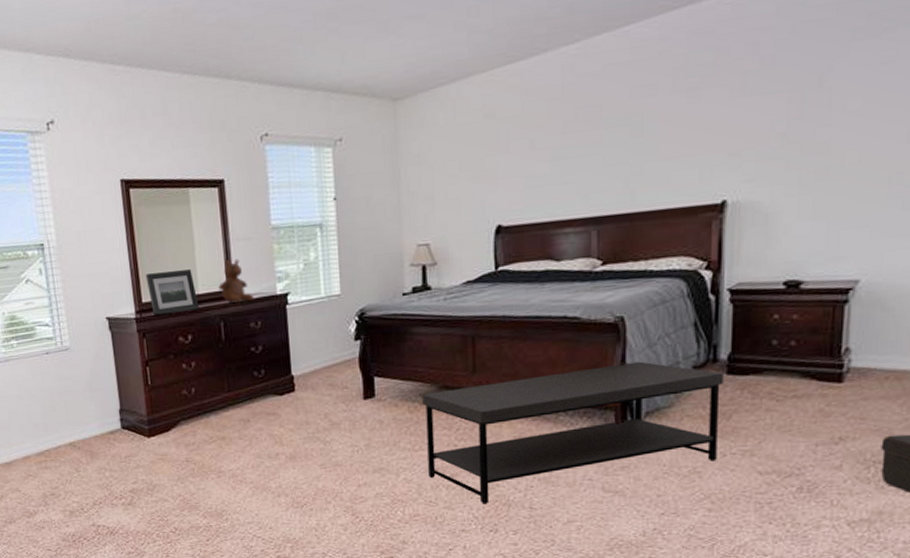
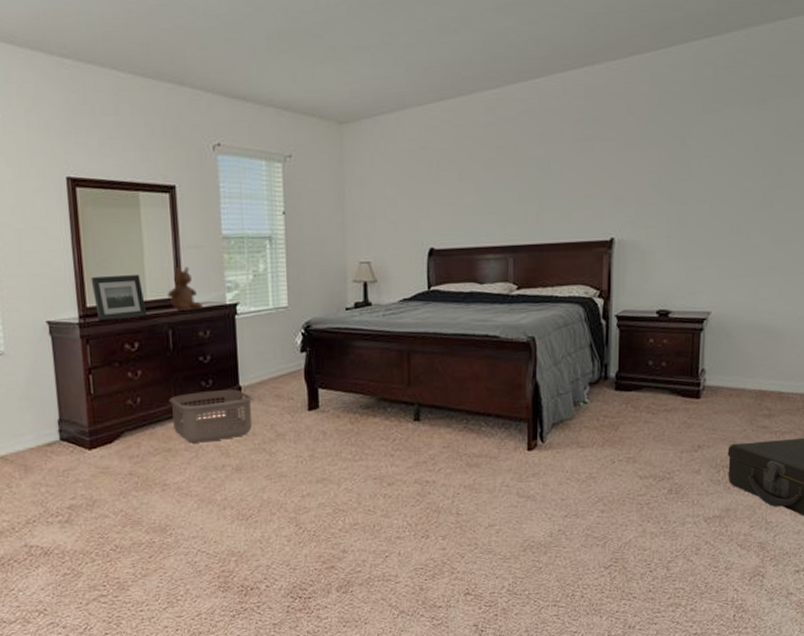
clothes hamper: none [222,378,307,432] -> present [169,389,254,443]
storage bench: present [422,361,724,504] -> none [362,377,613,512]

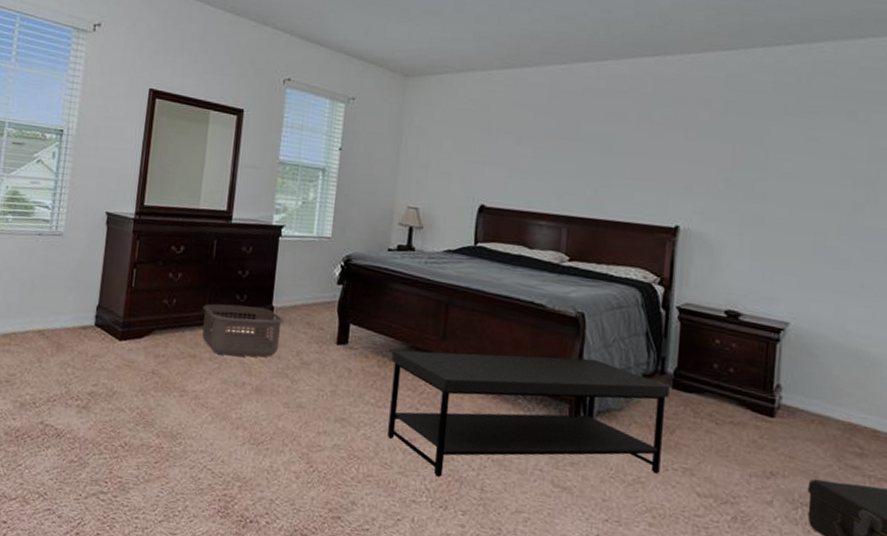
picture frame: present [90,275,147,322] -> none [151,179,198,224]
teddy bear: present [167,266,203,312] -> none [219,182,250,227]
storage bench: none [362,377,613,512] -> present [387,350,670,477]

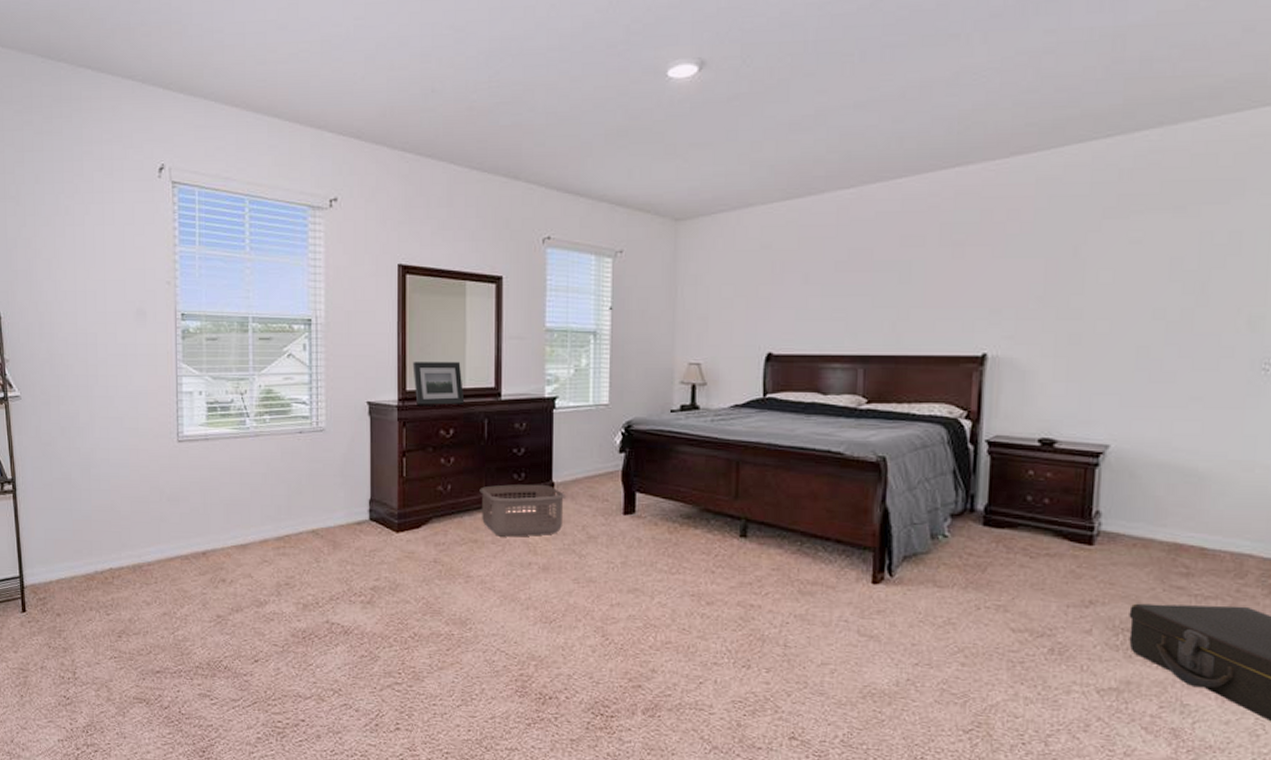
picture frame: none [151,179,198,224] -> present [412,362,465,406]
storage bench: present [387,350,670,477] -> none [683,503,980,638]

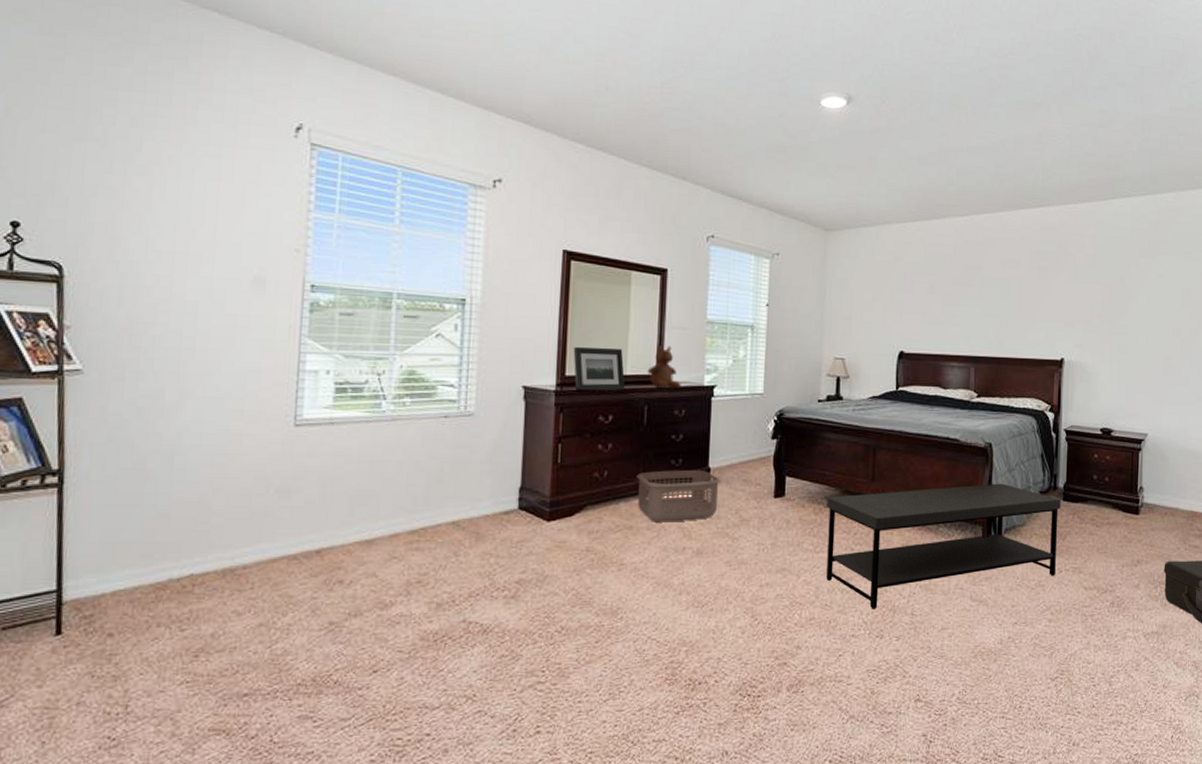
teddy bear: none [486,357,521,402] -> present [647,345,681,390]
storage bench: none [683,503,980,638] -> present [826,483,1061,609]

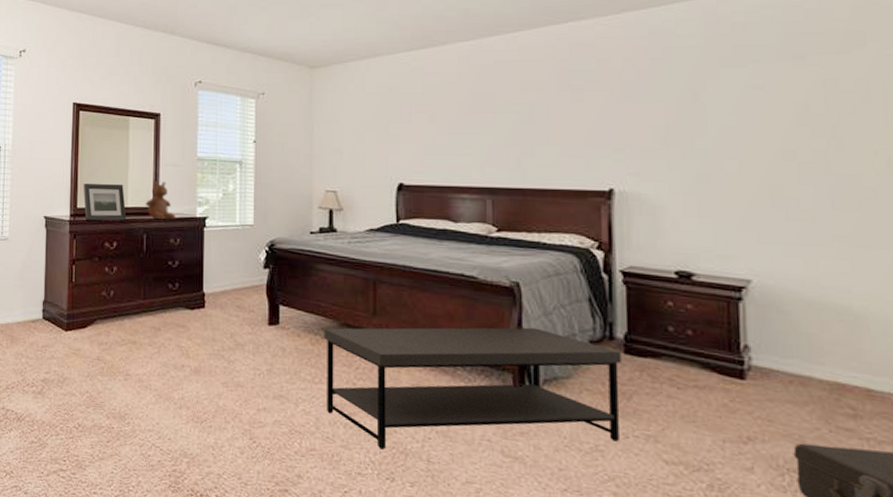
clothes hamper: present [636,469,722,522] -> none [138,293,216,341]

